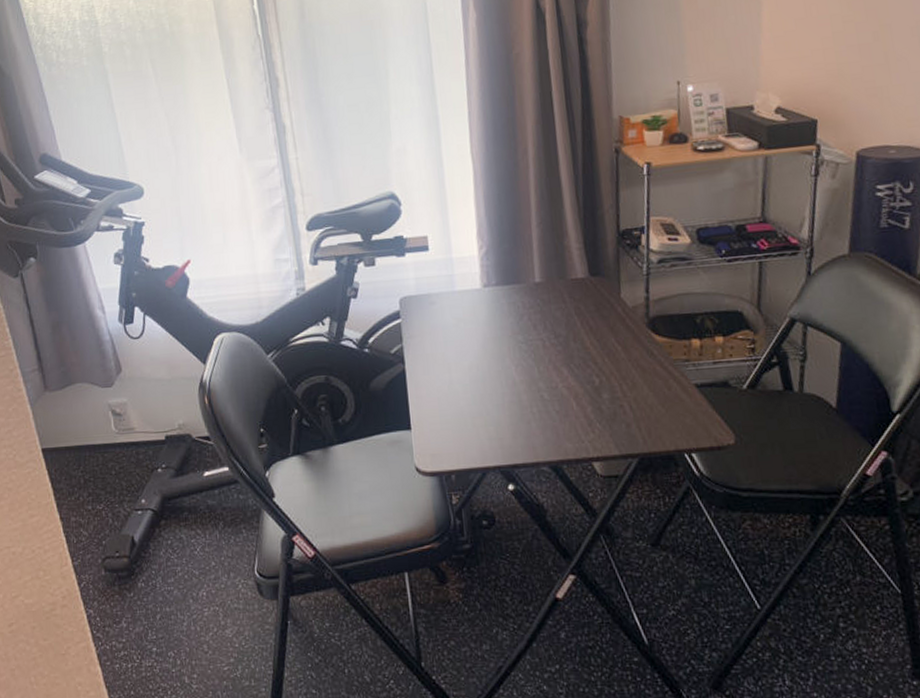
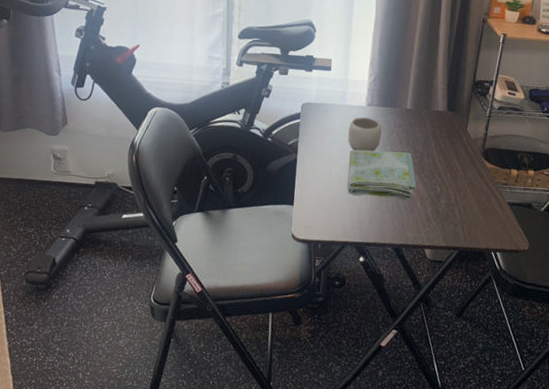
mug: none [464,302,509,348] -> present [348,117,382,151]
towel: none [470,339,567,405] -> present [346,149,417,201]

